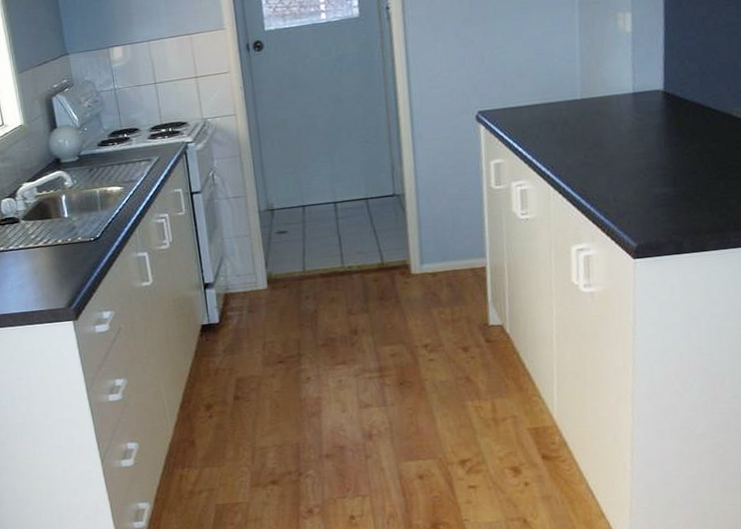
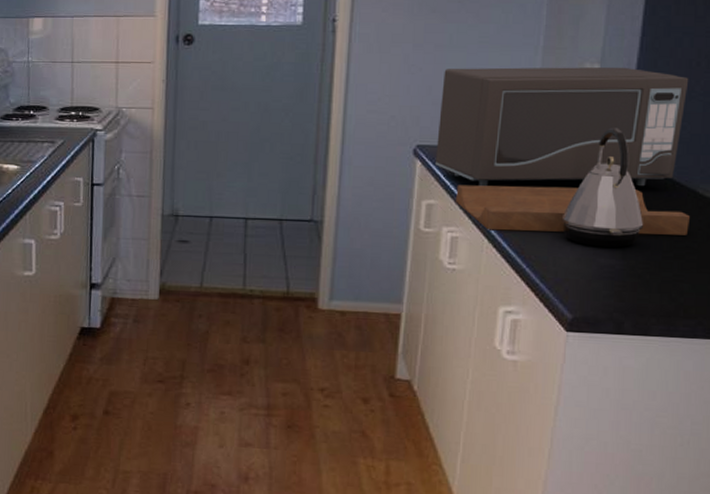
microwave: none [493,11,712,141] -> present [434,67,689,187]
cutting board: none [519,121,729,179] -> present [456,185,690,236]
kettle: none [615,68,689,179] -> present [561,127,644,248]

